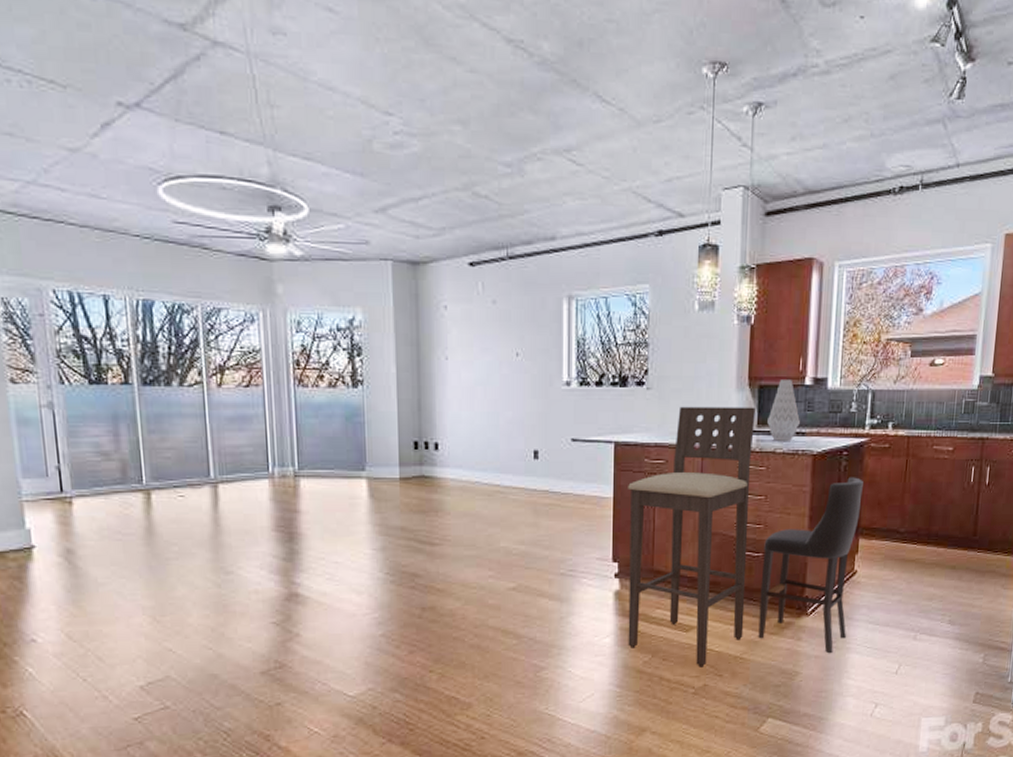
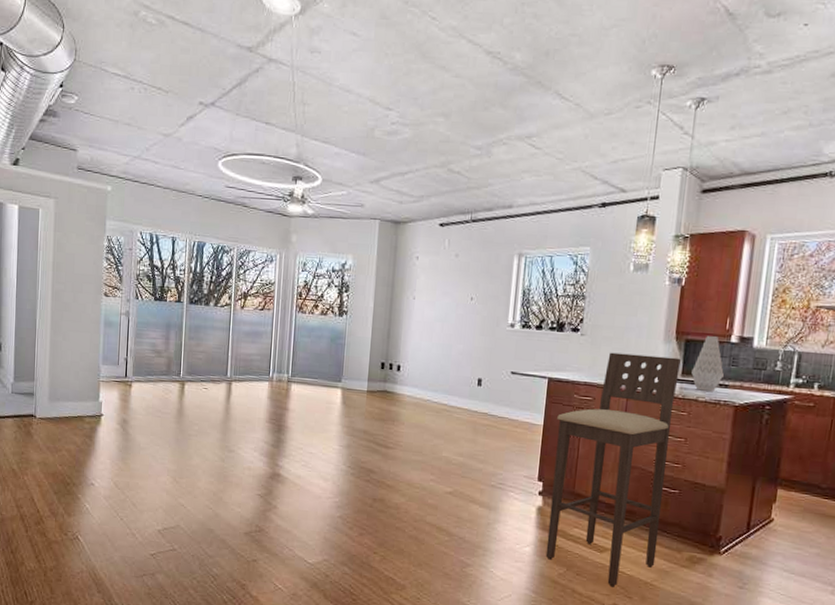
bar stool: present [758,477,863,654] -> none [669,430,785,594]

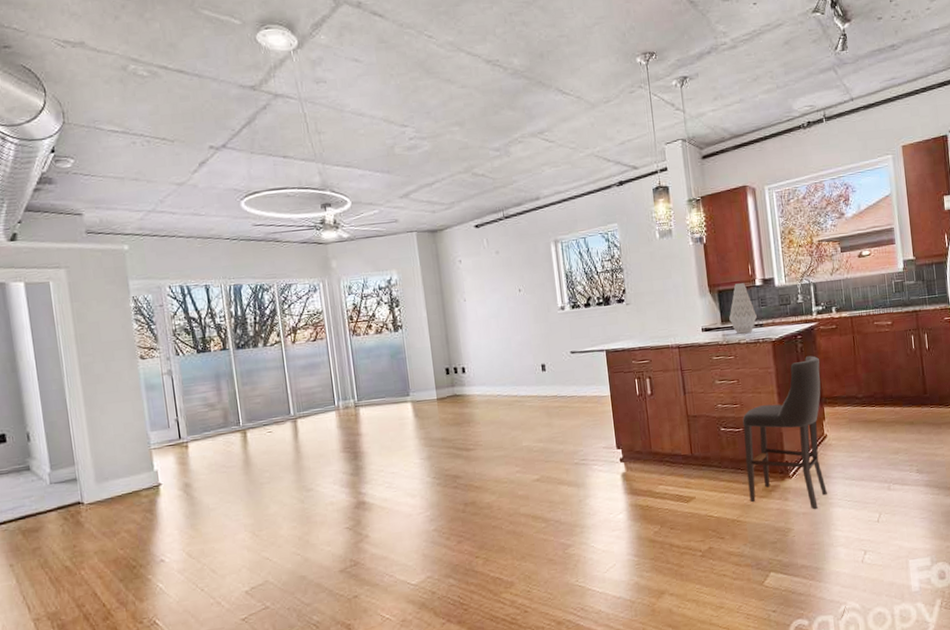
bar stool: present [545,352,681,587] -> none [621,308,737,533]
bar stool: none [669,430,785,594] -> present [742,356,827,510]

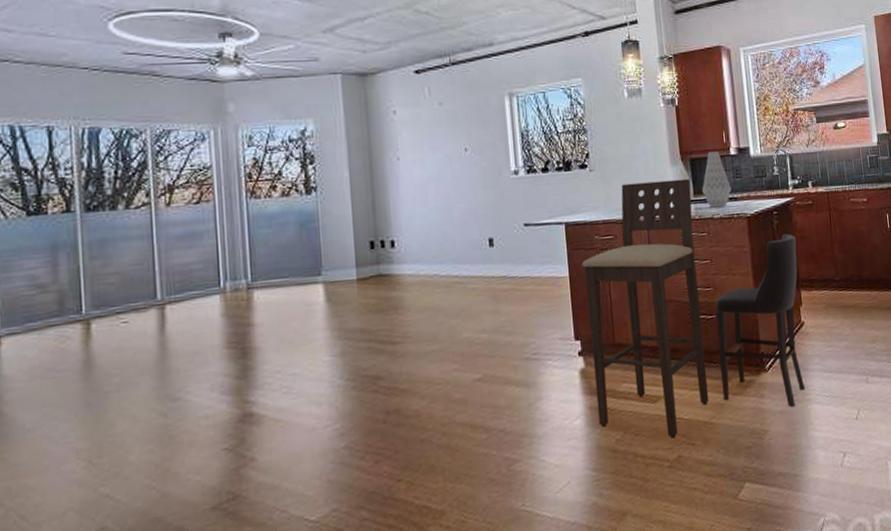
bar stool: none [621,308,737,533] -> present [582,178,709,438]

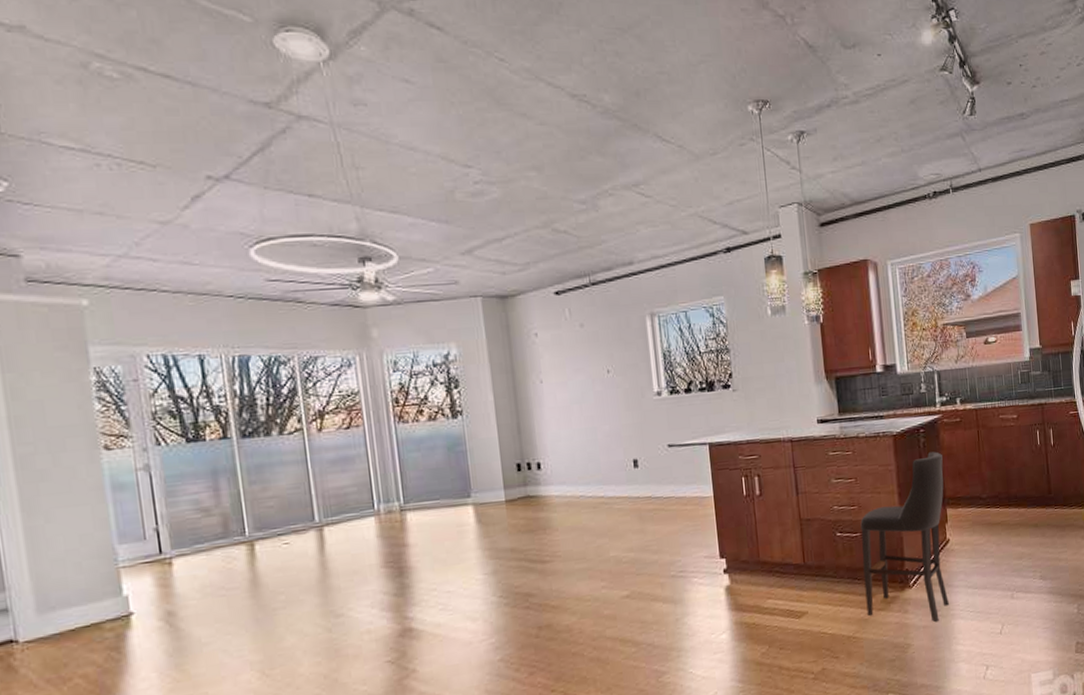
bar stool: present [582,178,709,438] -> none [726,397,853,652]
vase: present [702,151,731,208] -> none [847,369,877,427]

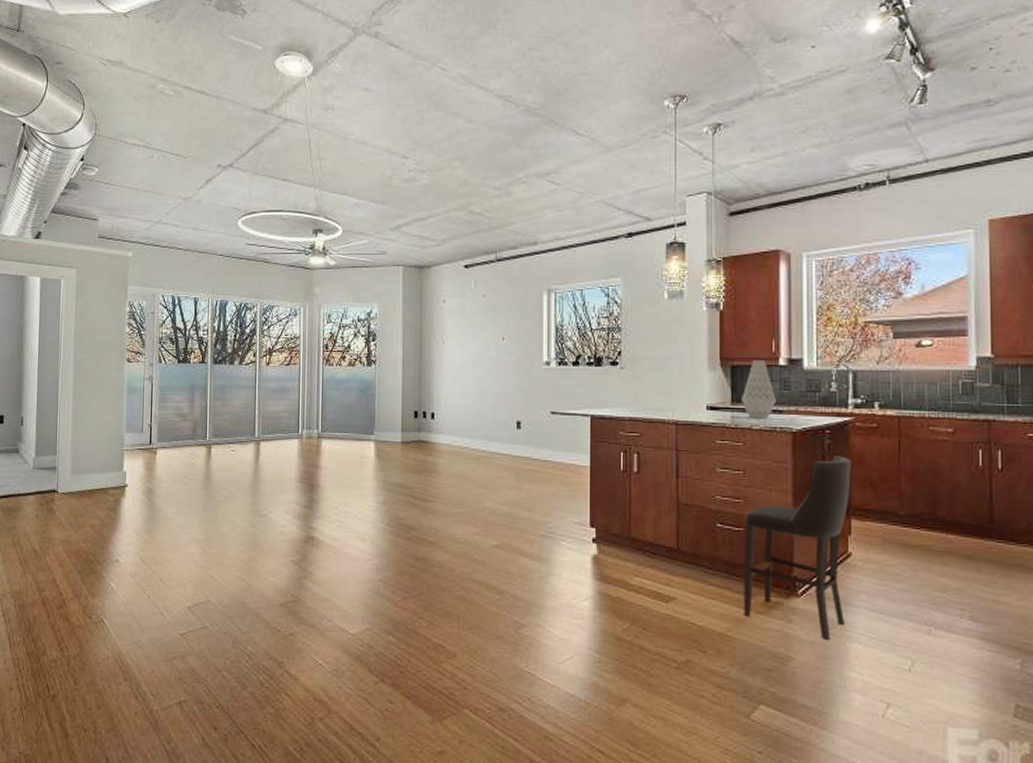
vase: none [847,369,877,427] -> present [742,360,776,418]

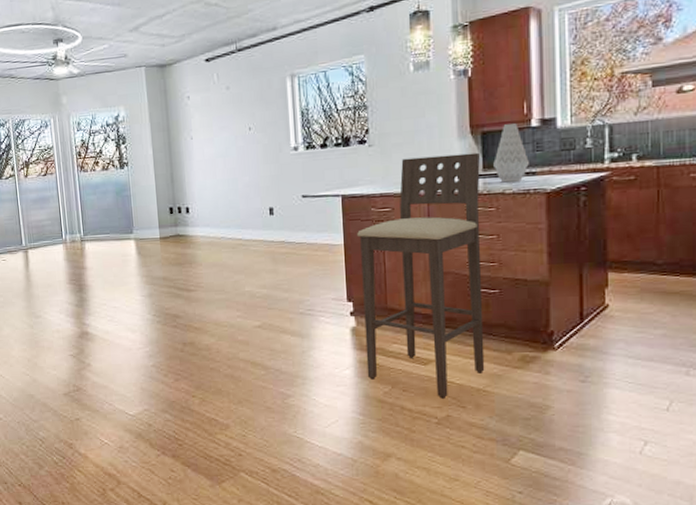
bar stool: none [604,384,728,641] -> present [357,152,485,399]
bar stool: present [744,456,851,641] -> none [499,211,608,388]

